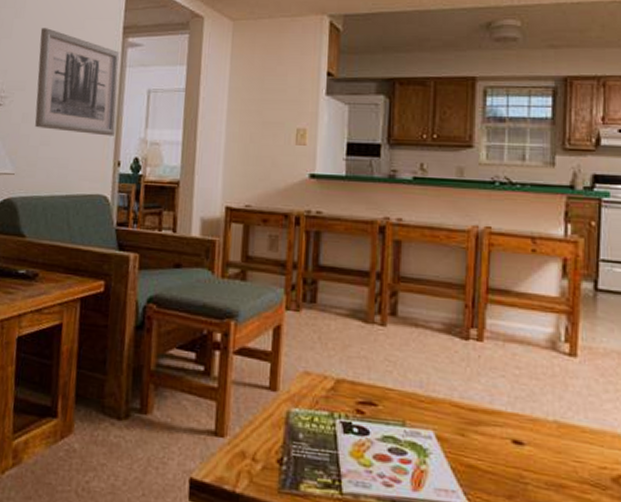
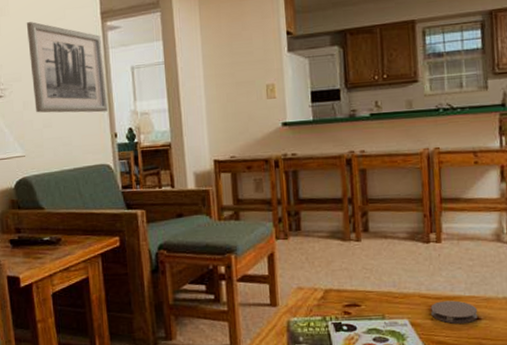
coaster: none [463,414,521,447] -> present [430,300,478,324]

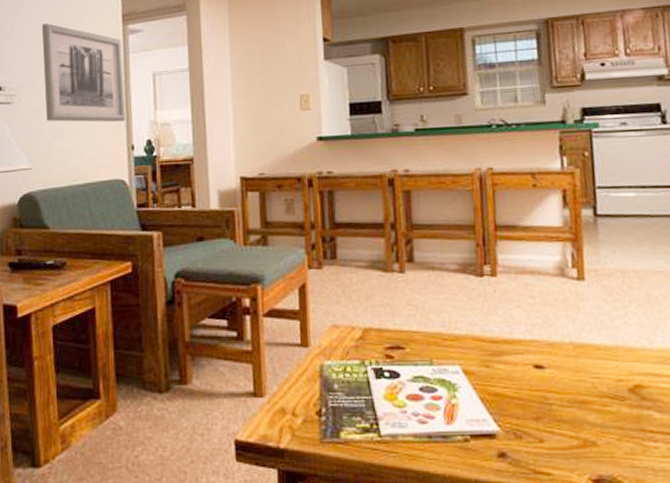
coaster: present [430,300,478,324] -> none [486,345,542,372]

